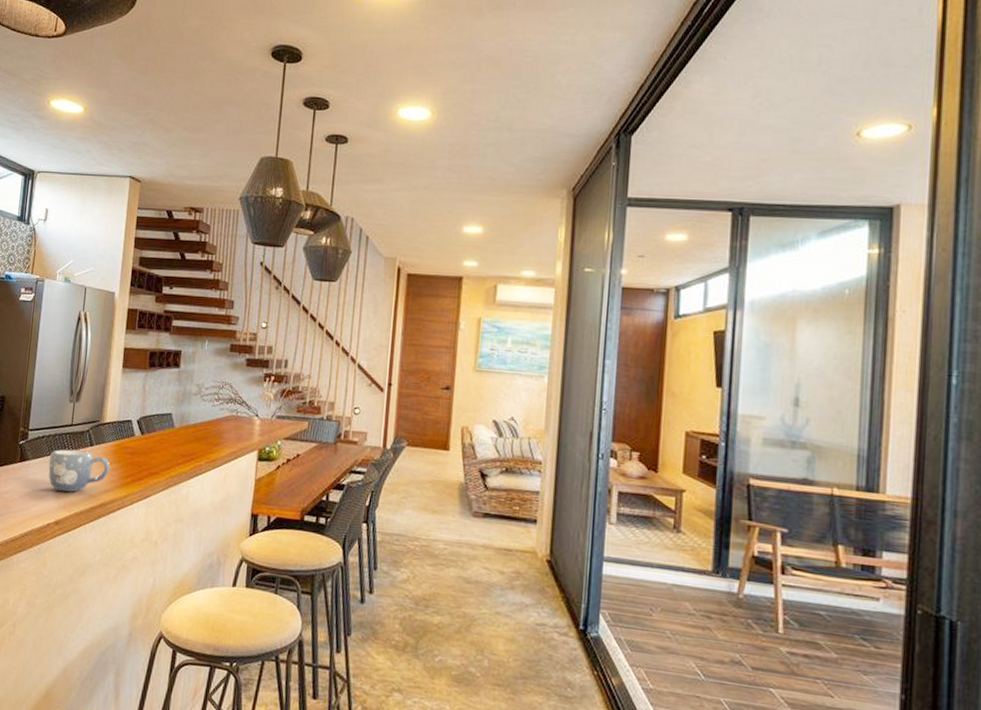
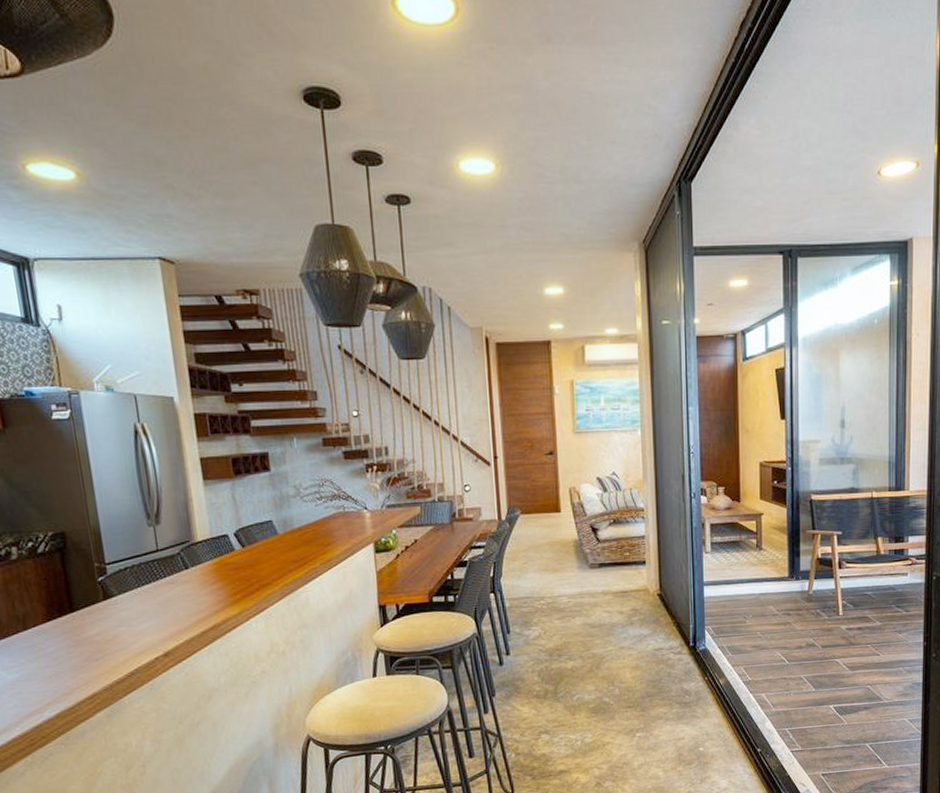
mug: present [48,449,111,492] -> none [139,575,215,622]

